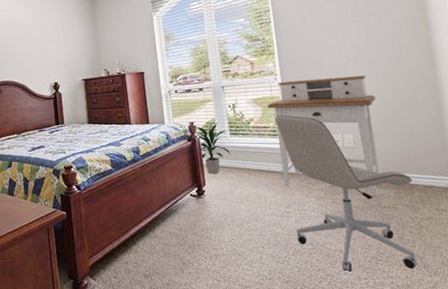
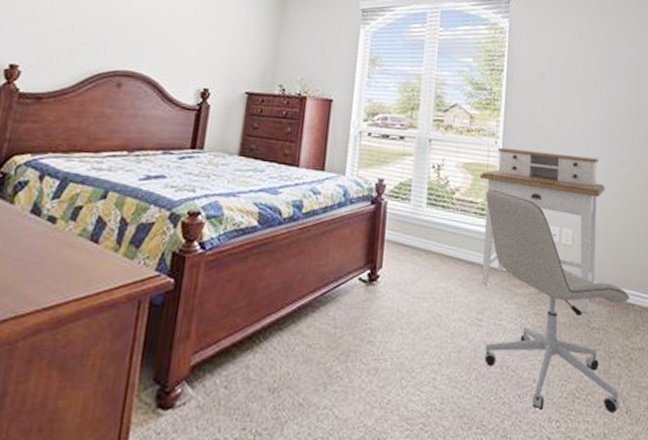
indoor plant: present [195,123,231,174] -> none [384,185,426,255]

